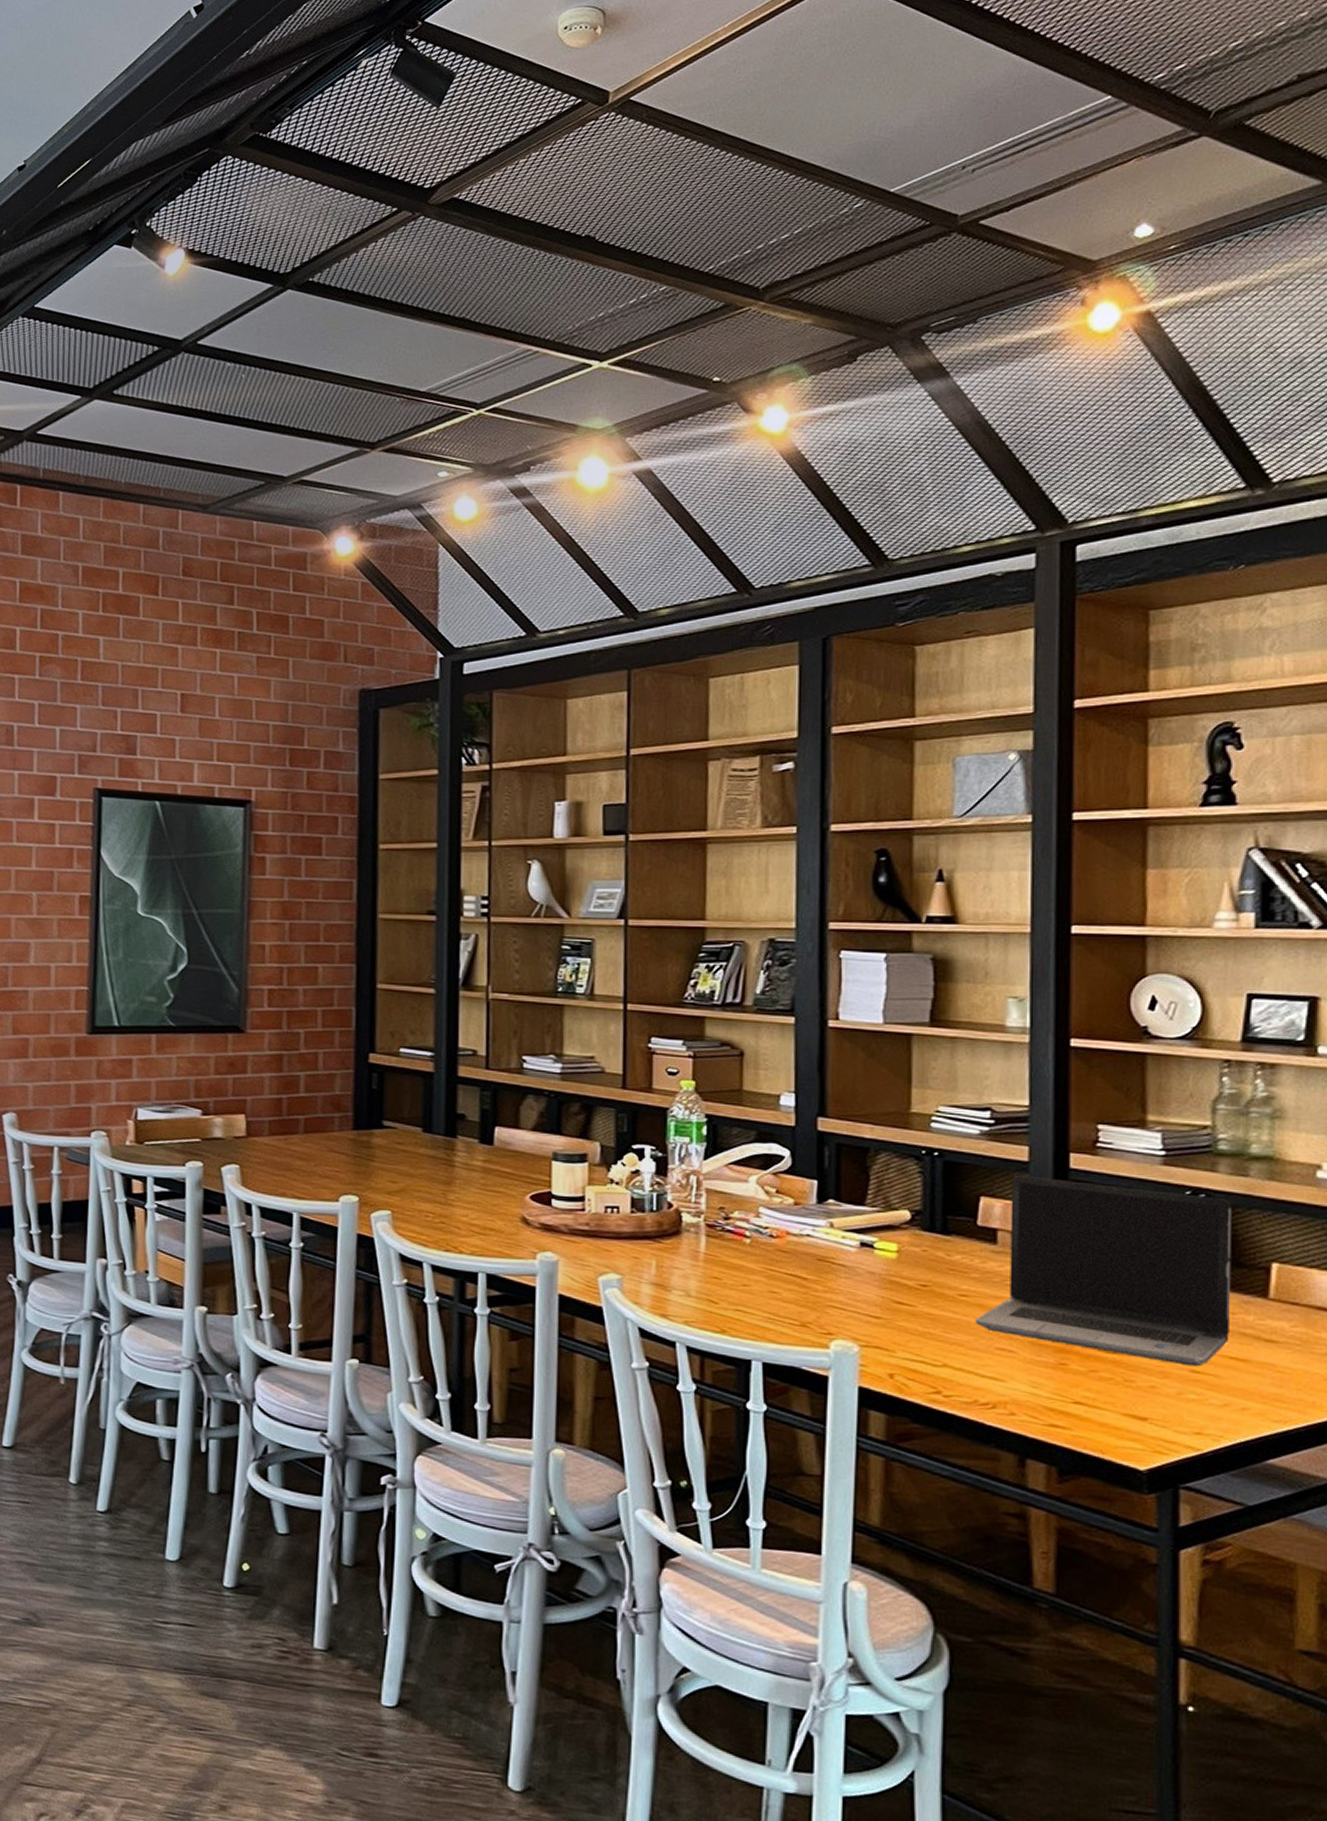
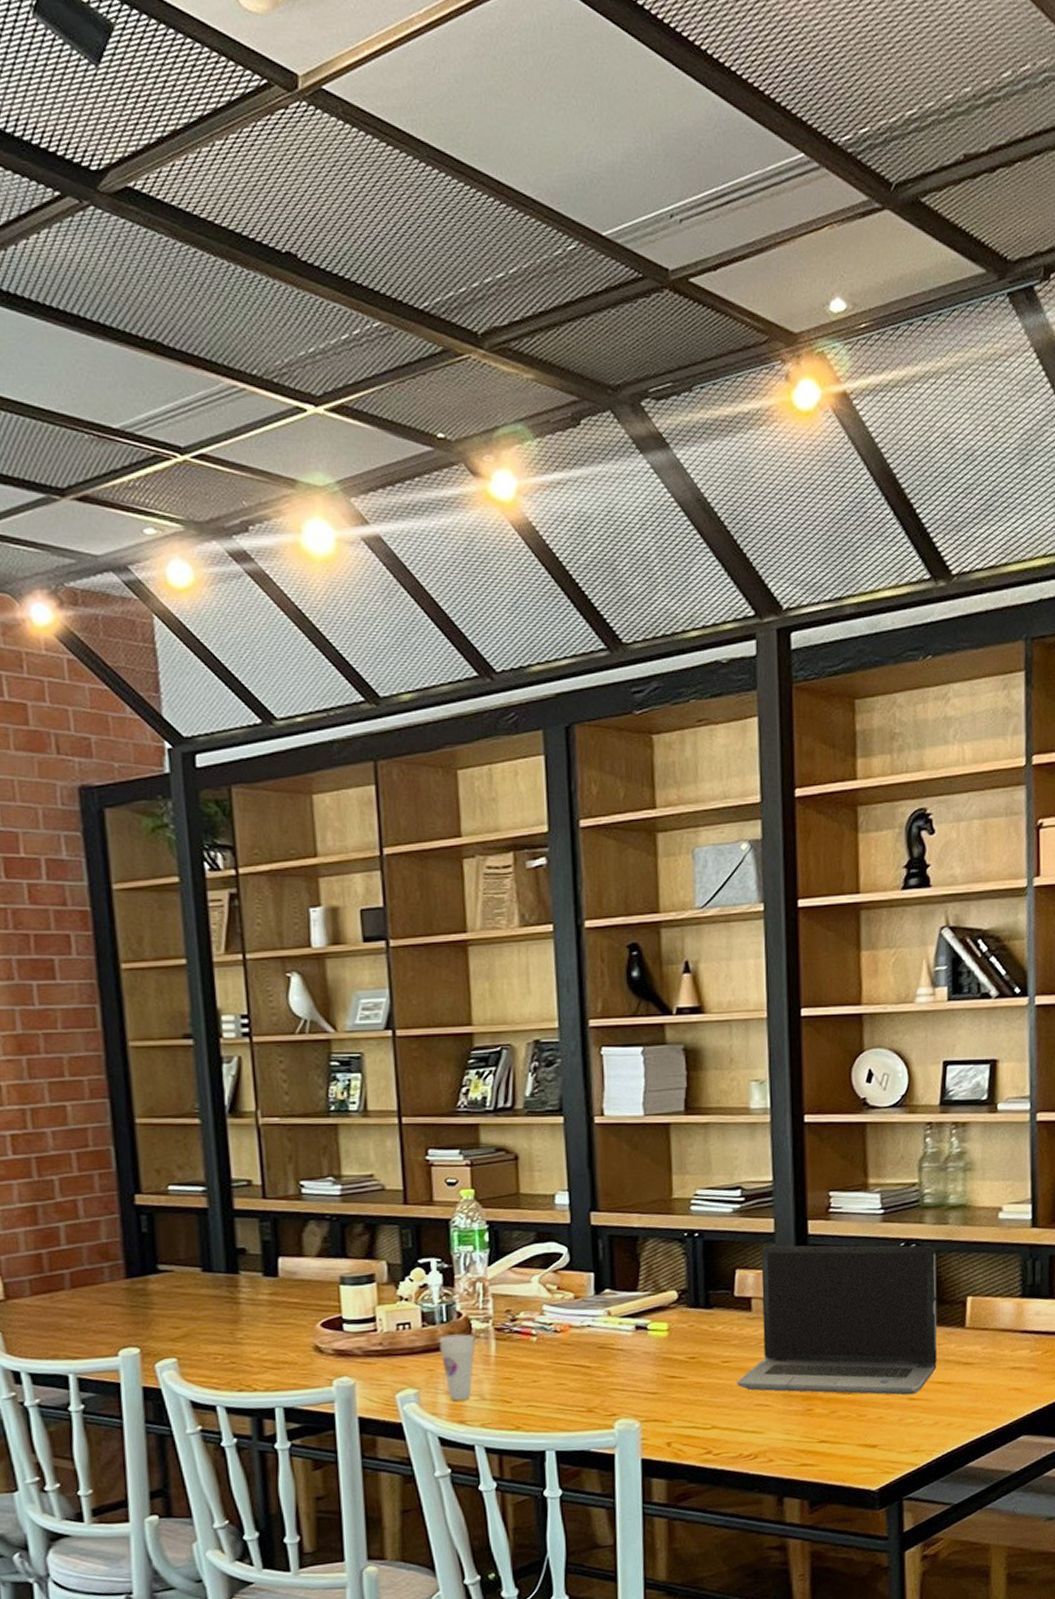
cup: none [647,1224,685,1293] -> present [439,1334,475,1400]

